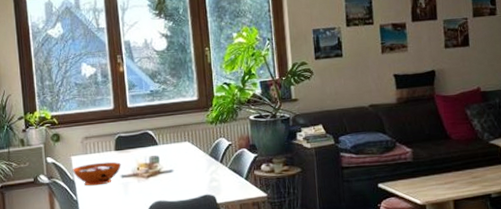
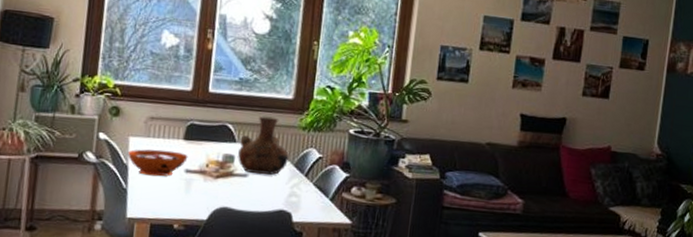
vase: none [161,118,204,169] -> present [238,115,289,175]

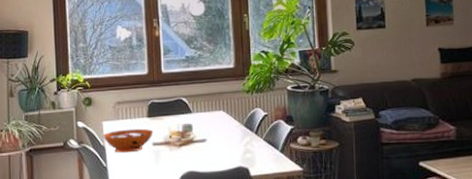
vase: present [238,115,289,175] -> none [195,86,238,138]

